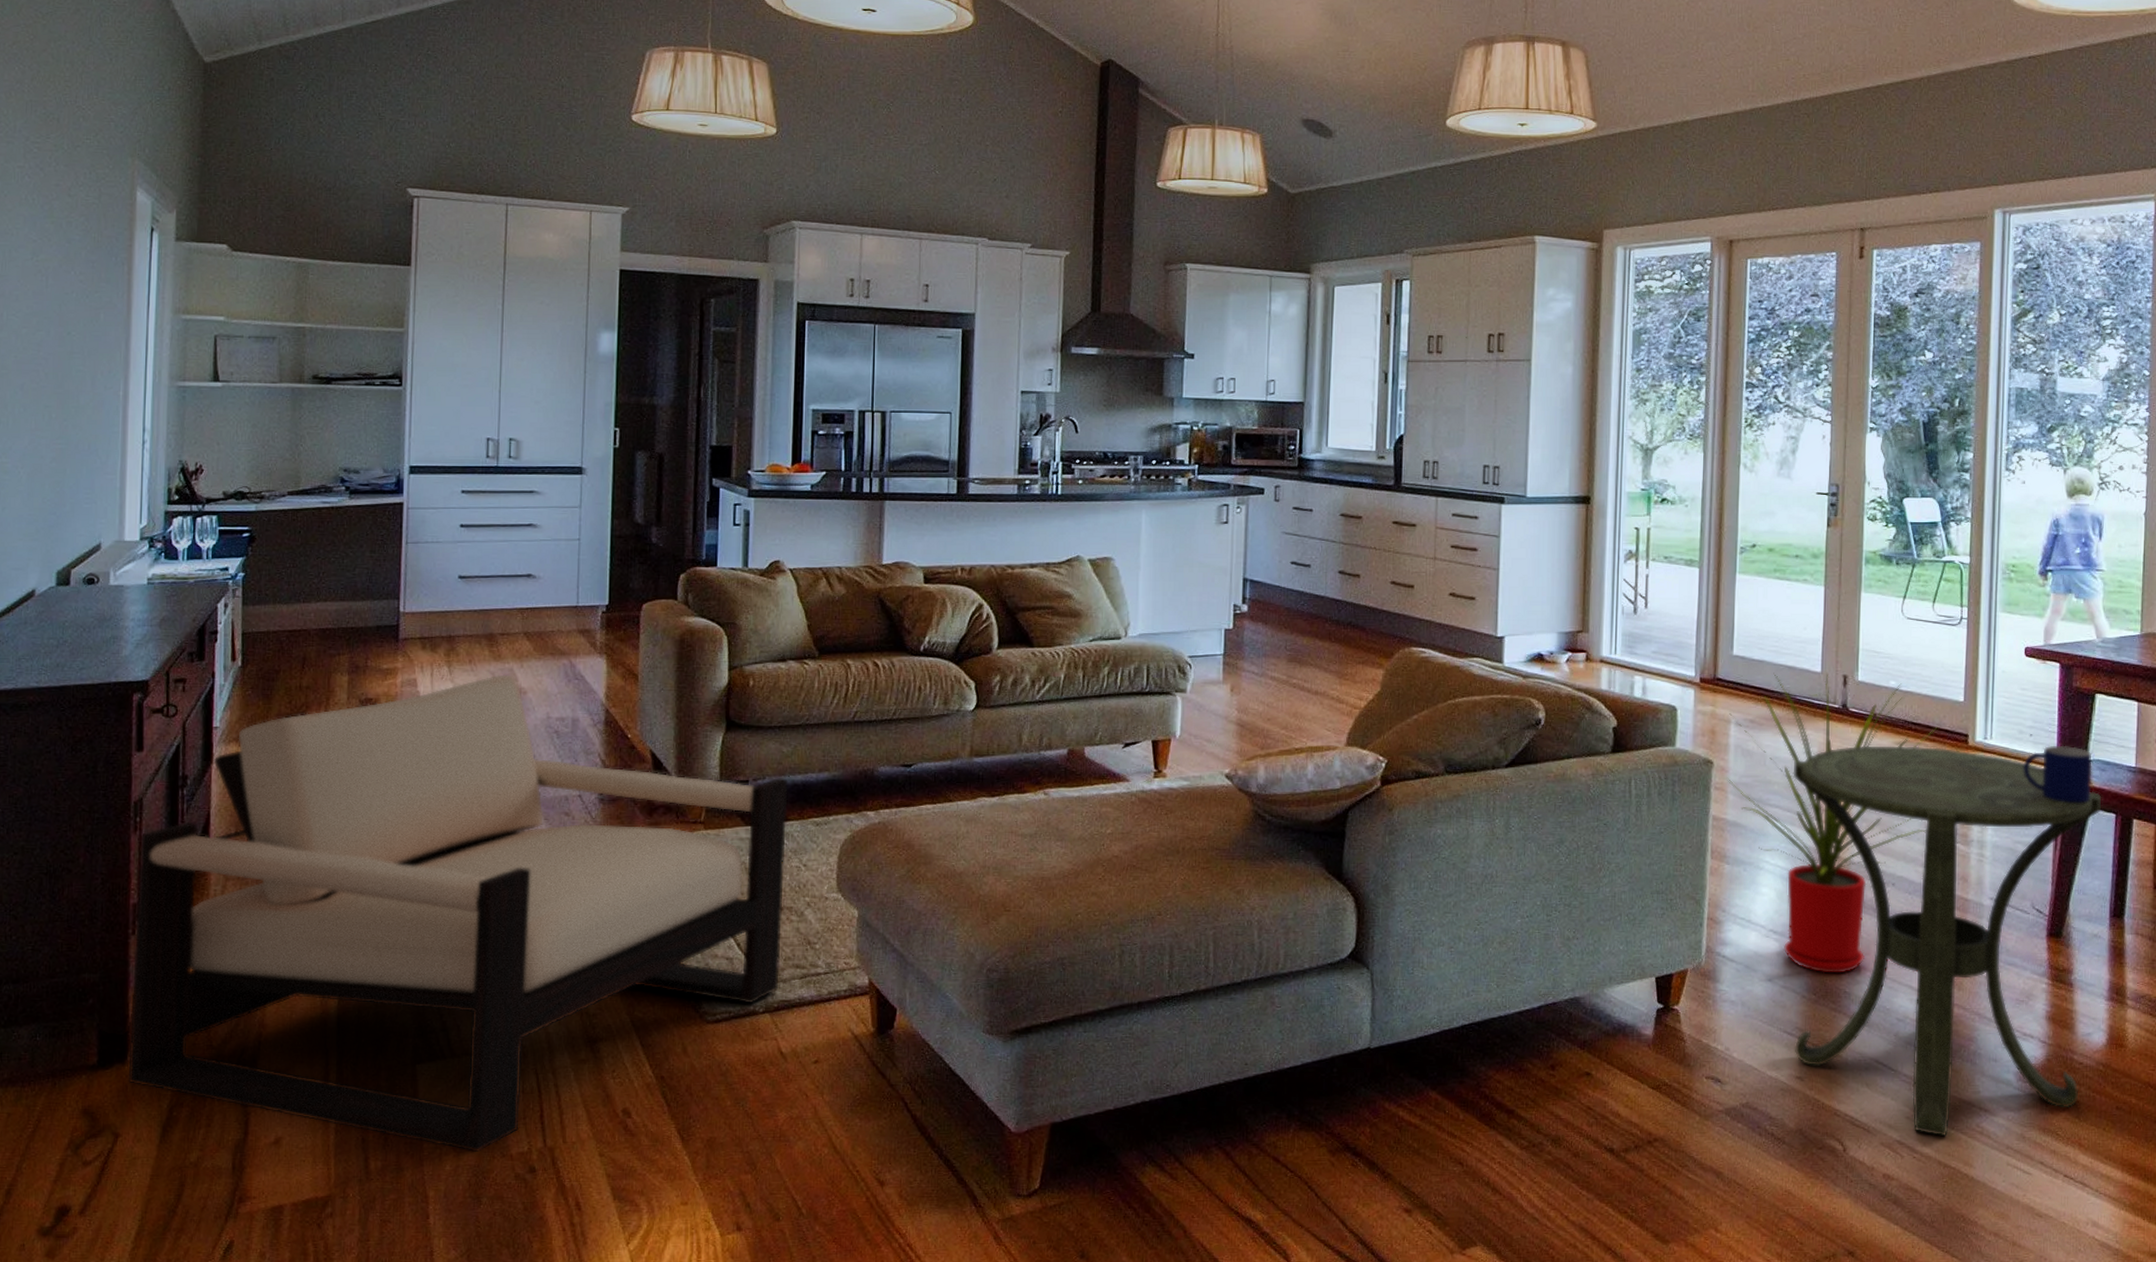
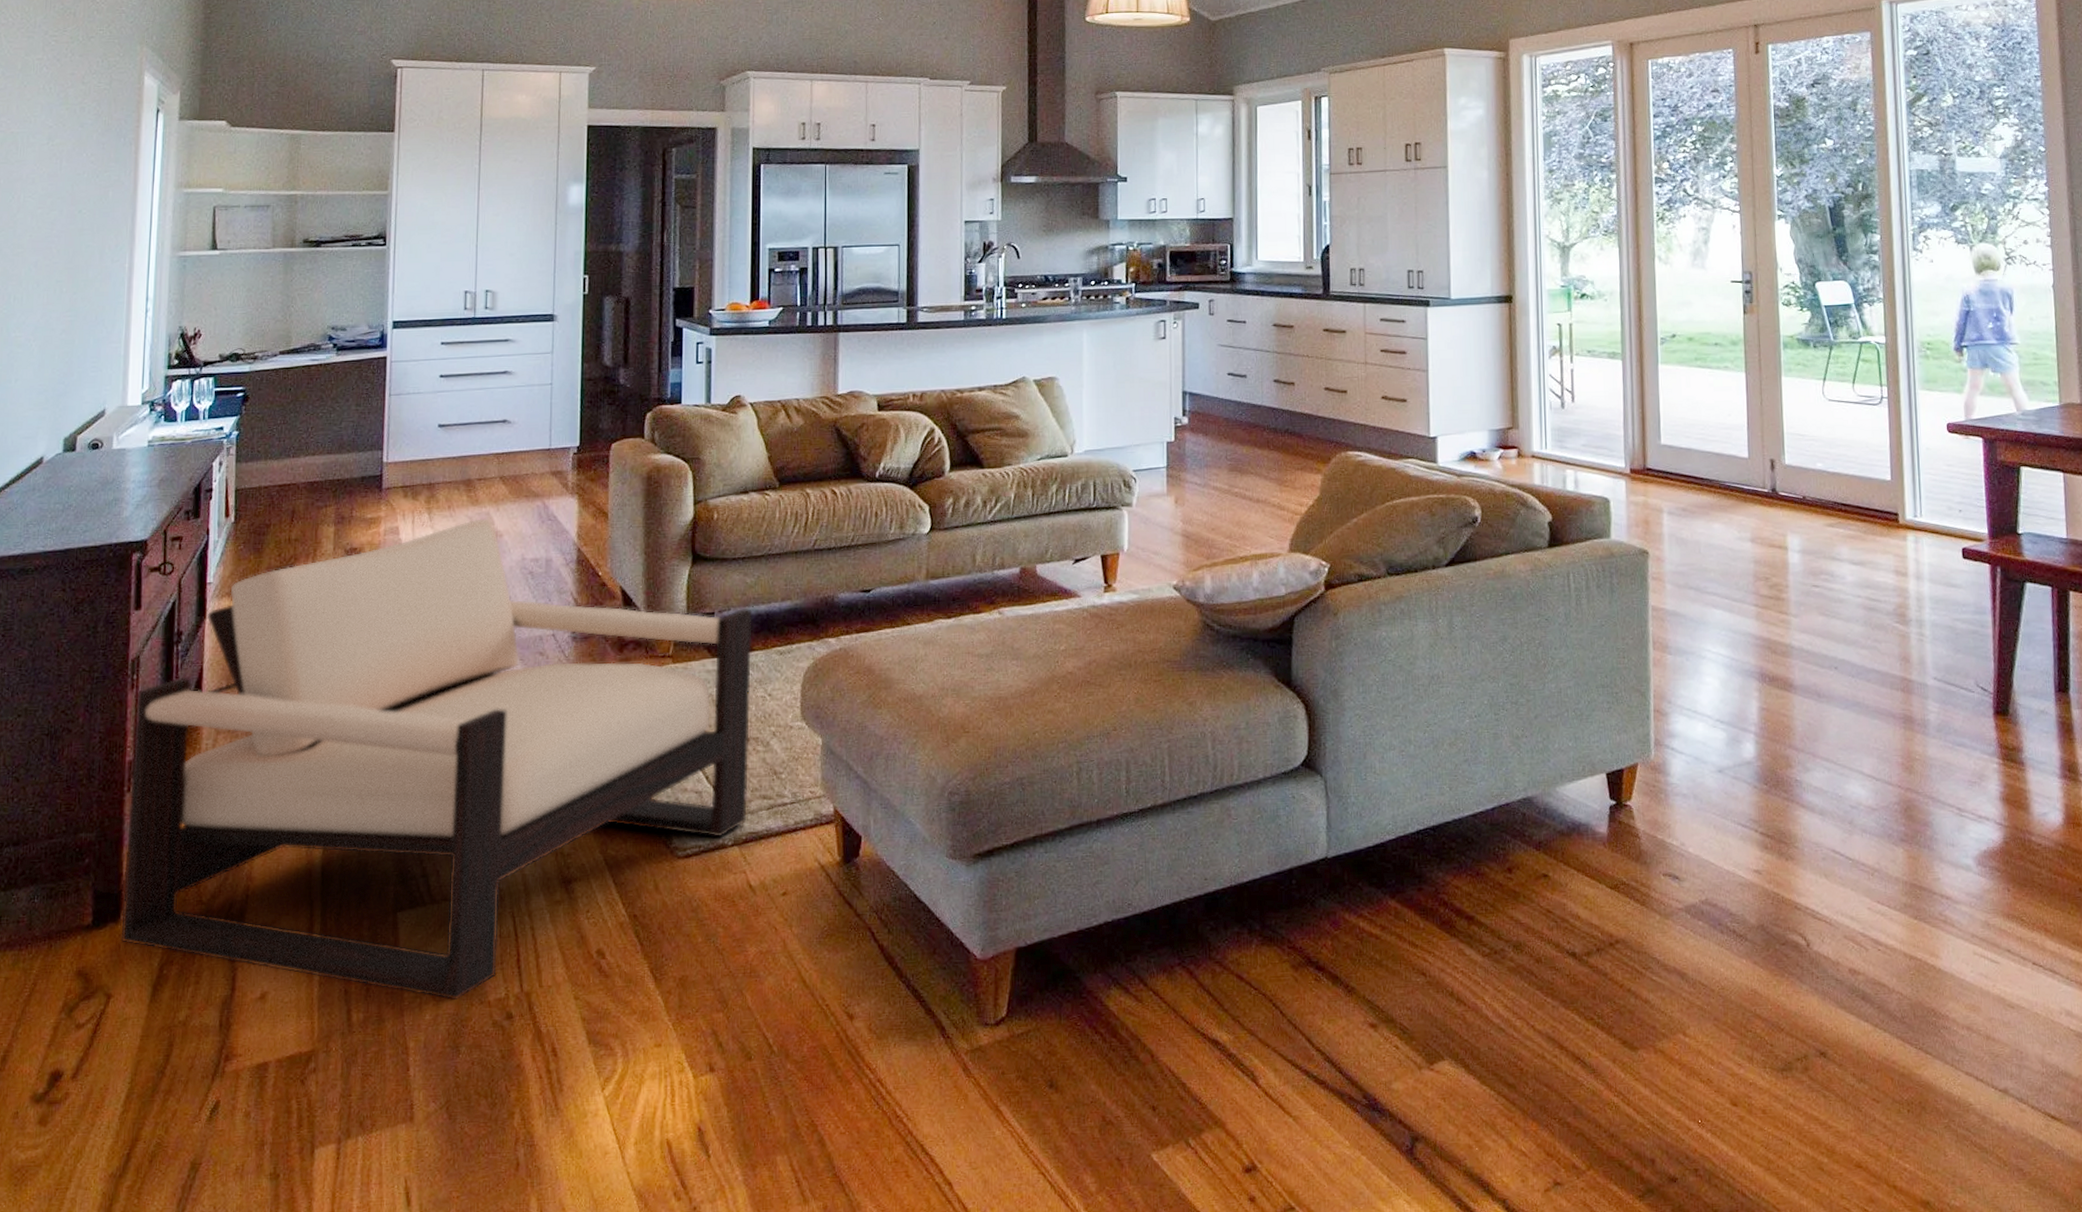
house plant: present [1727,672,1939,973] -> none [1661,458,1869,762]
side table: present [1793,746,2101,1137] -> none [1728,527,2040,927]
mug: present [2023,745,2092,804] -> none [1955,519,2025,578]

